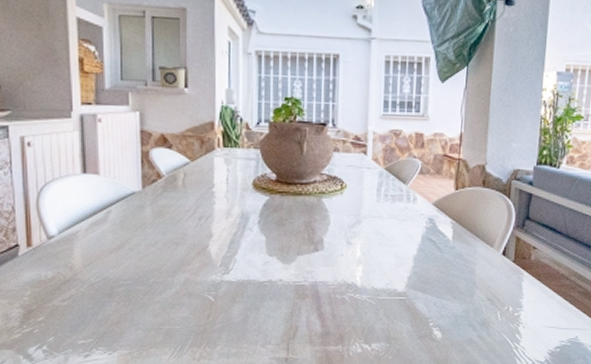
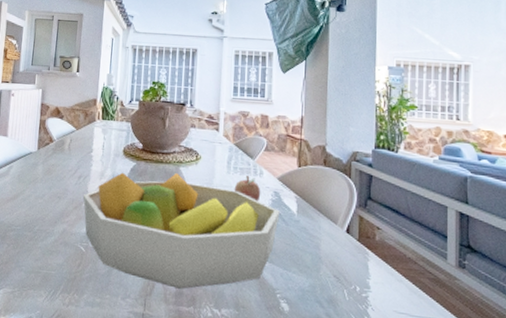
fruit bowl: none [206,206,434,329] -> present [82,172,280,289]
fruit: none [384,203,415,231] -> present [234,176,261,202]

